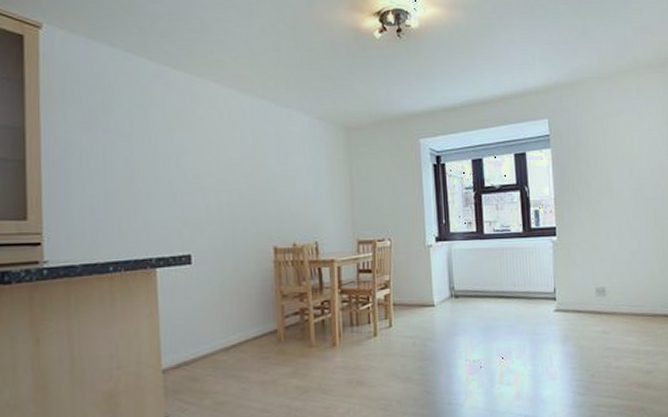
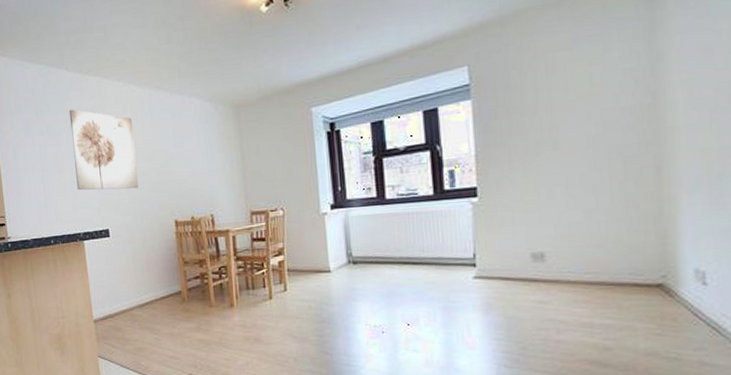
wall art: none [148,106,232,208] -> present [69,109,139,191]

